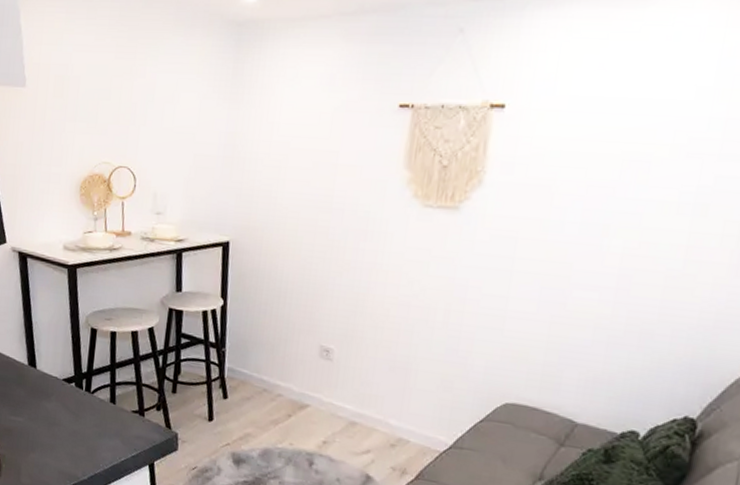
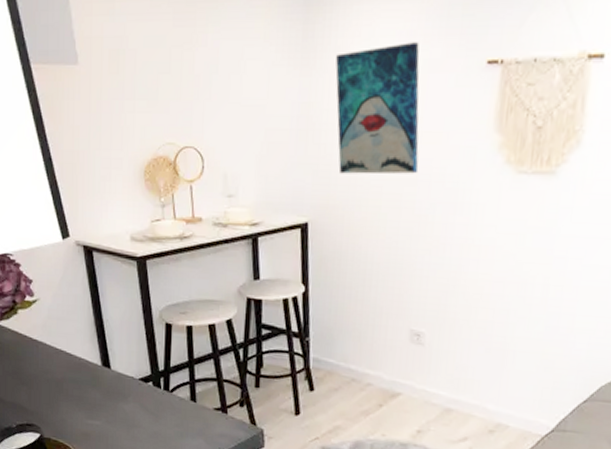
wall art: none [260,84,338,203] -> present [335,42,420,175]

